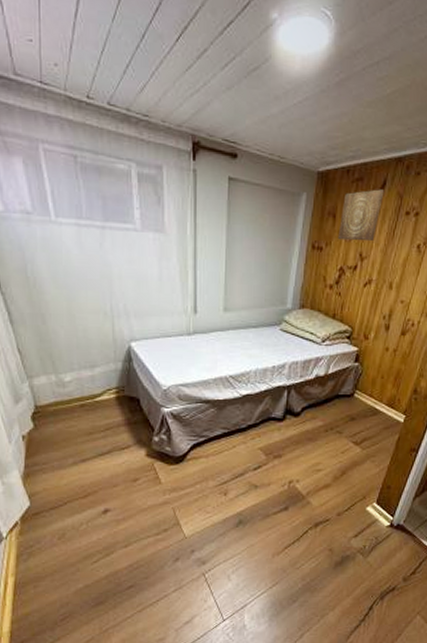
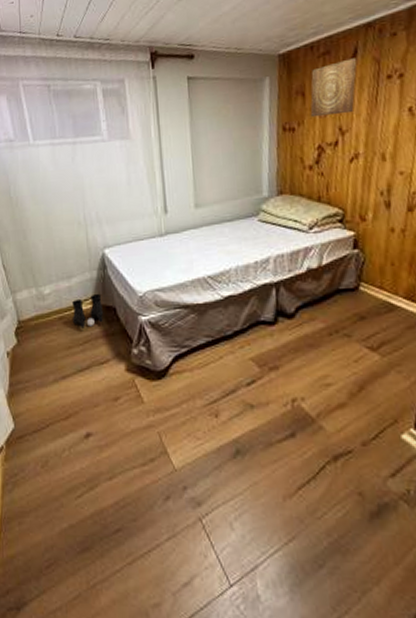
boots: none [95,384,127,416] -> present [72,293,104,328]

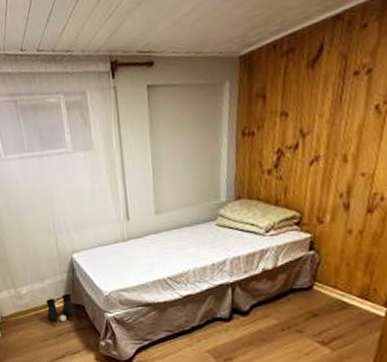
wall art: present [310,58,358,118] -> none [270,54,323,121]

